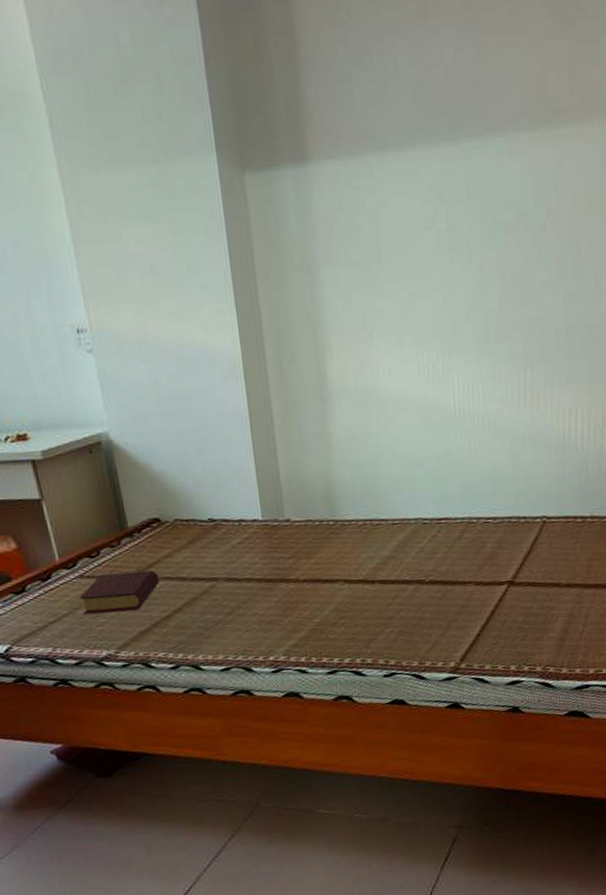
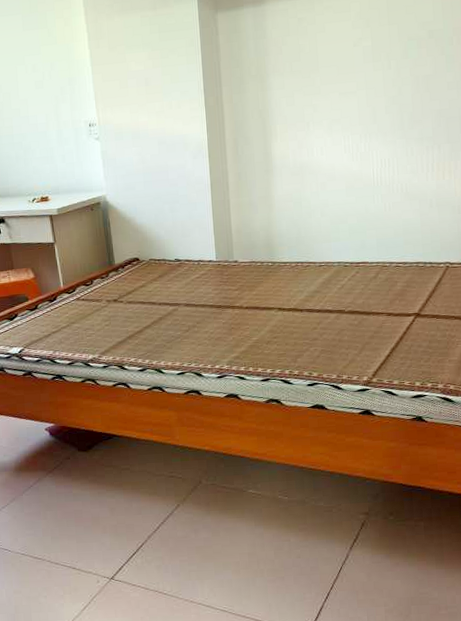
book: present [79,570,160,615] -> none [76,296,135,328]

